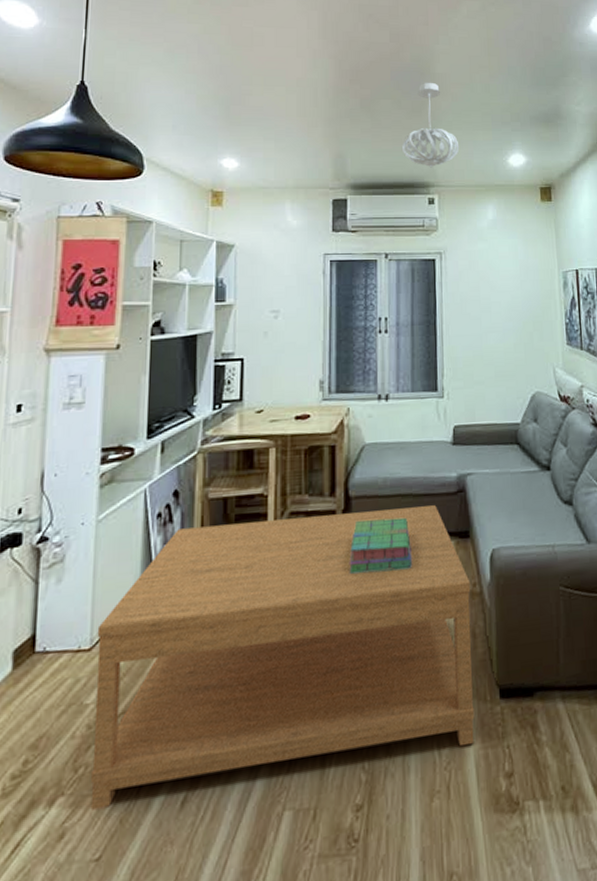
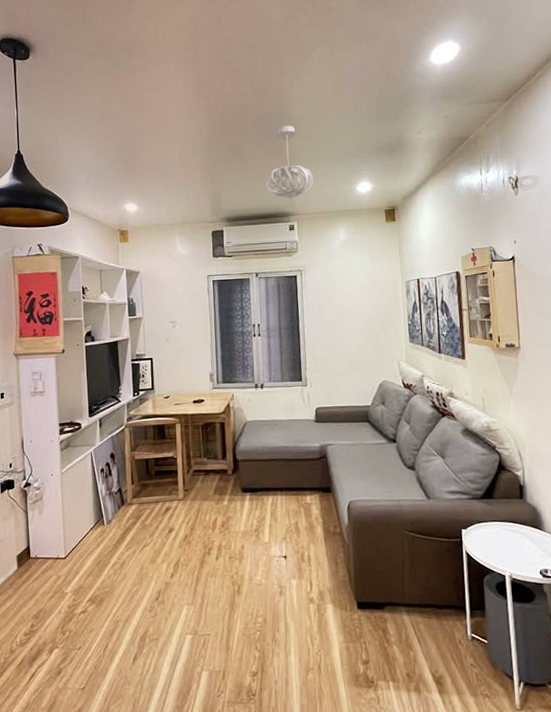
coffee table: present [90,505,475,810] -> none [68,468,338,658]
stack of books: present [349,517,413,574] -> none [239,476,287,516]

